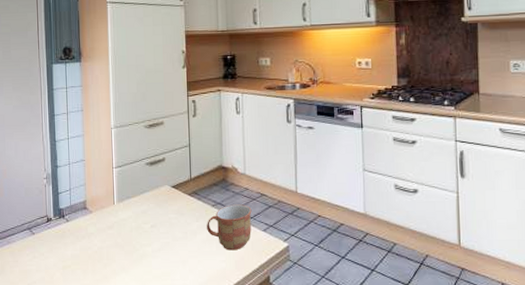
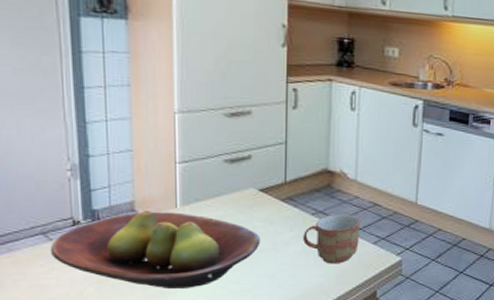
fruit bowl: none [33,207,175,273] -> present [50,210,261,288]

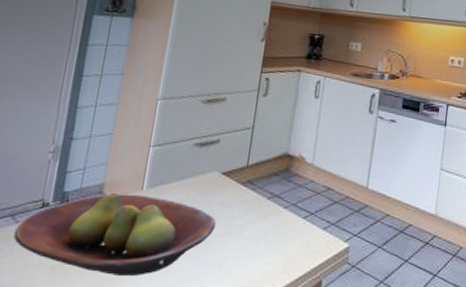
mug: present [303,214,361,264] -> none [256,198,314,251]

